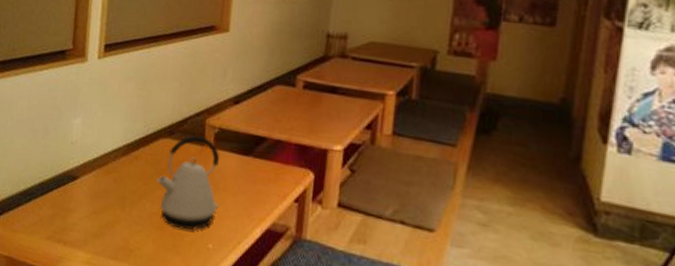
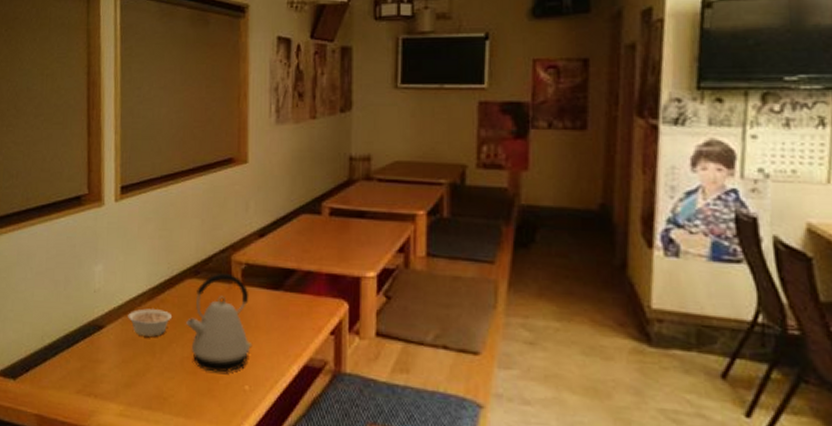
legume: none [101,163,144,191] -> present [127,308,172,337]

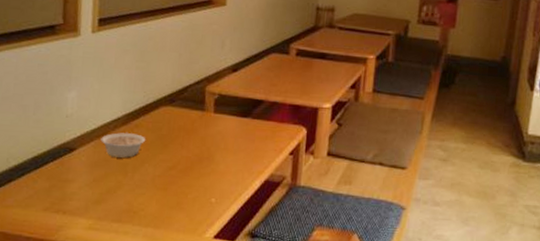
kettle: present [186,272,253,373] -> none [159,101,221,189]

